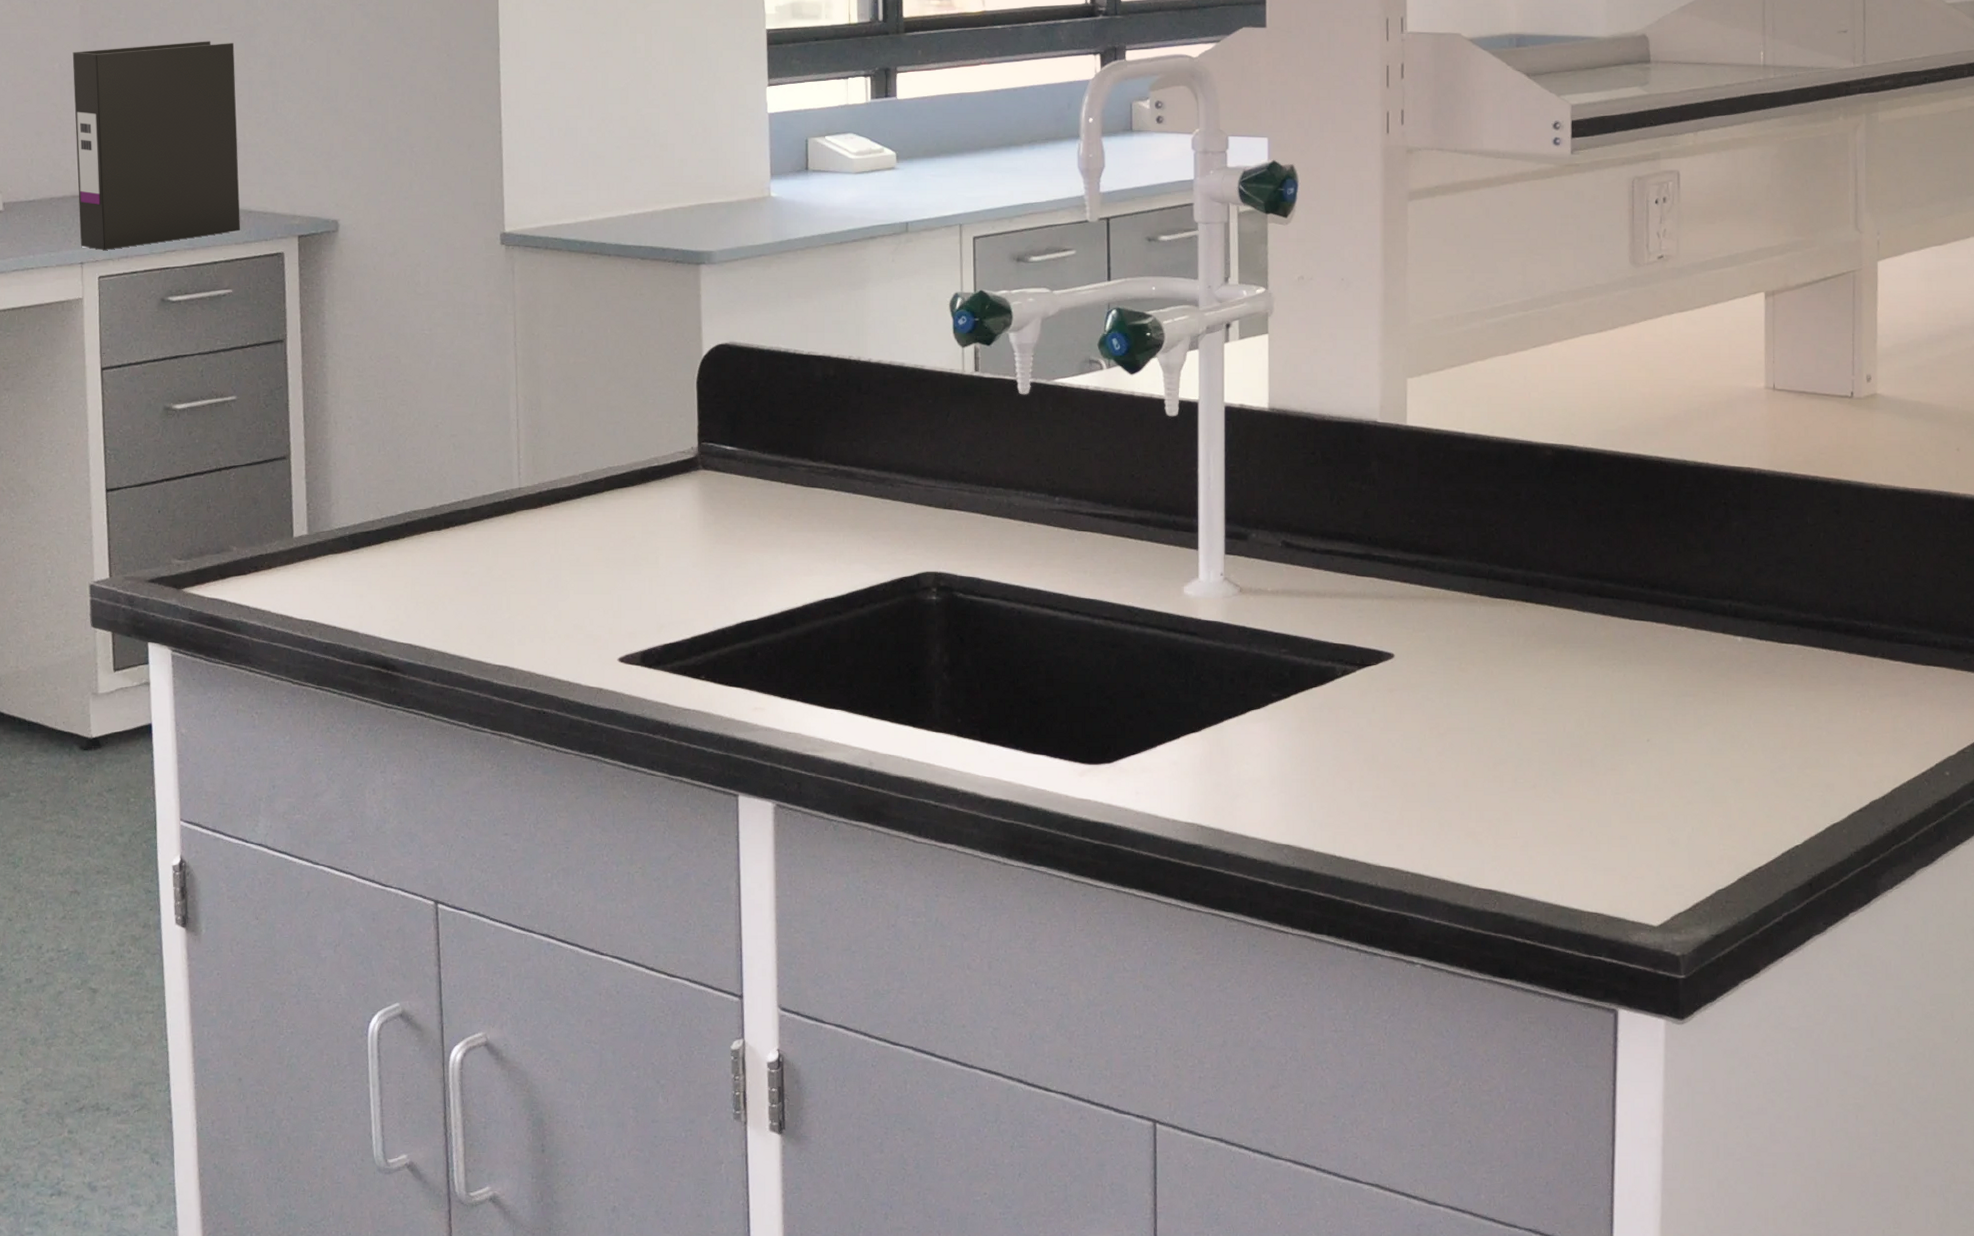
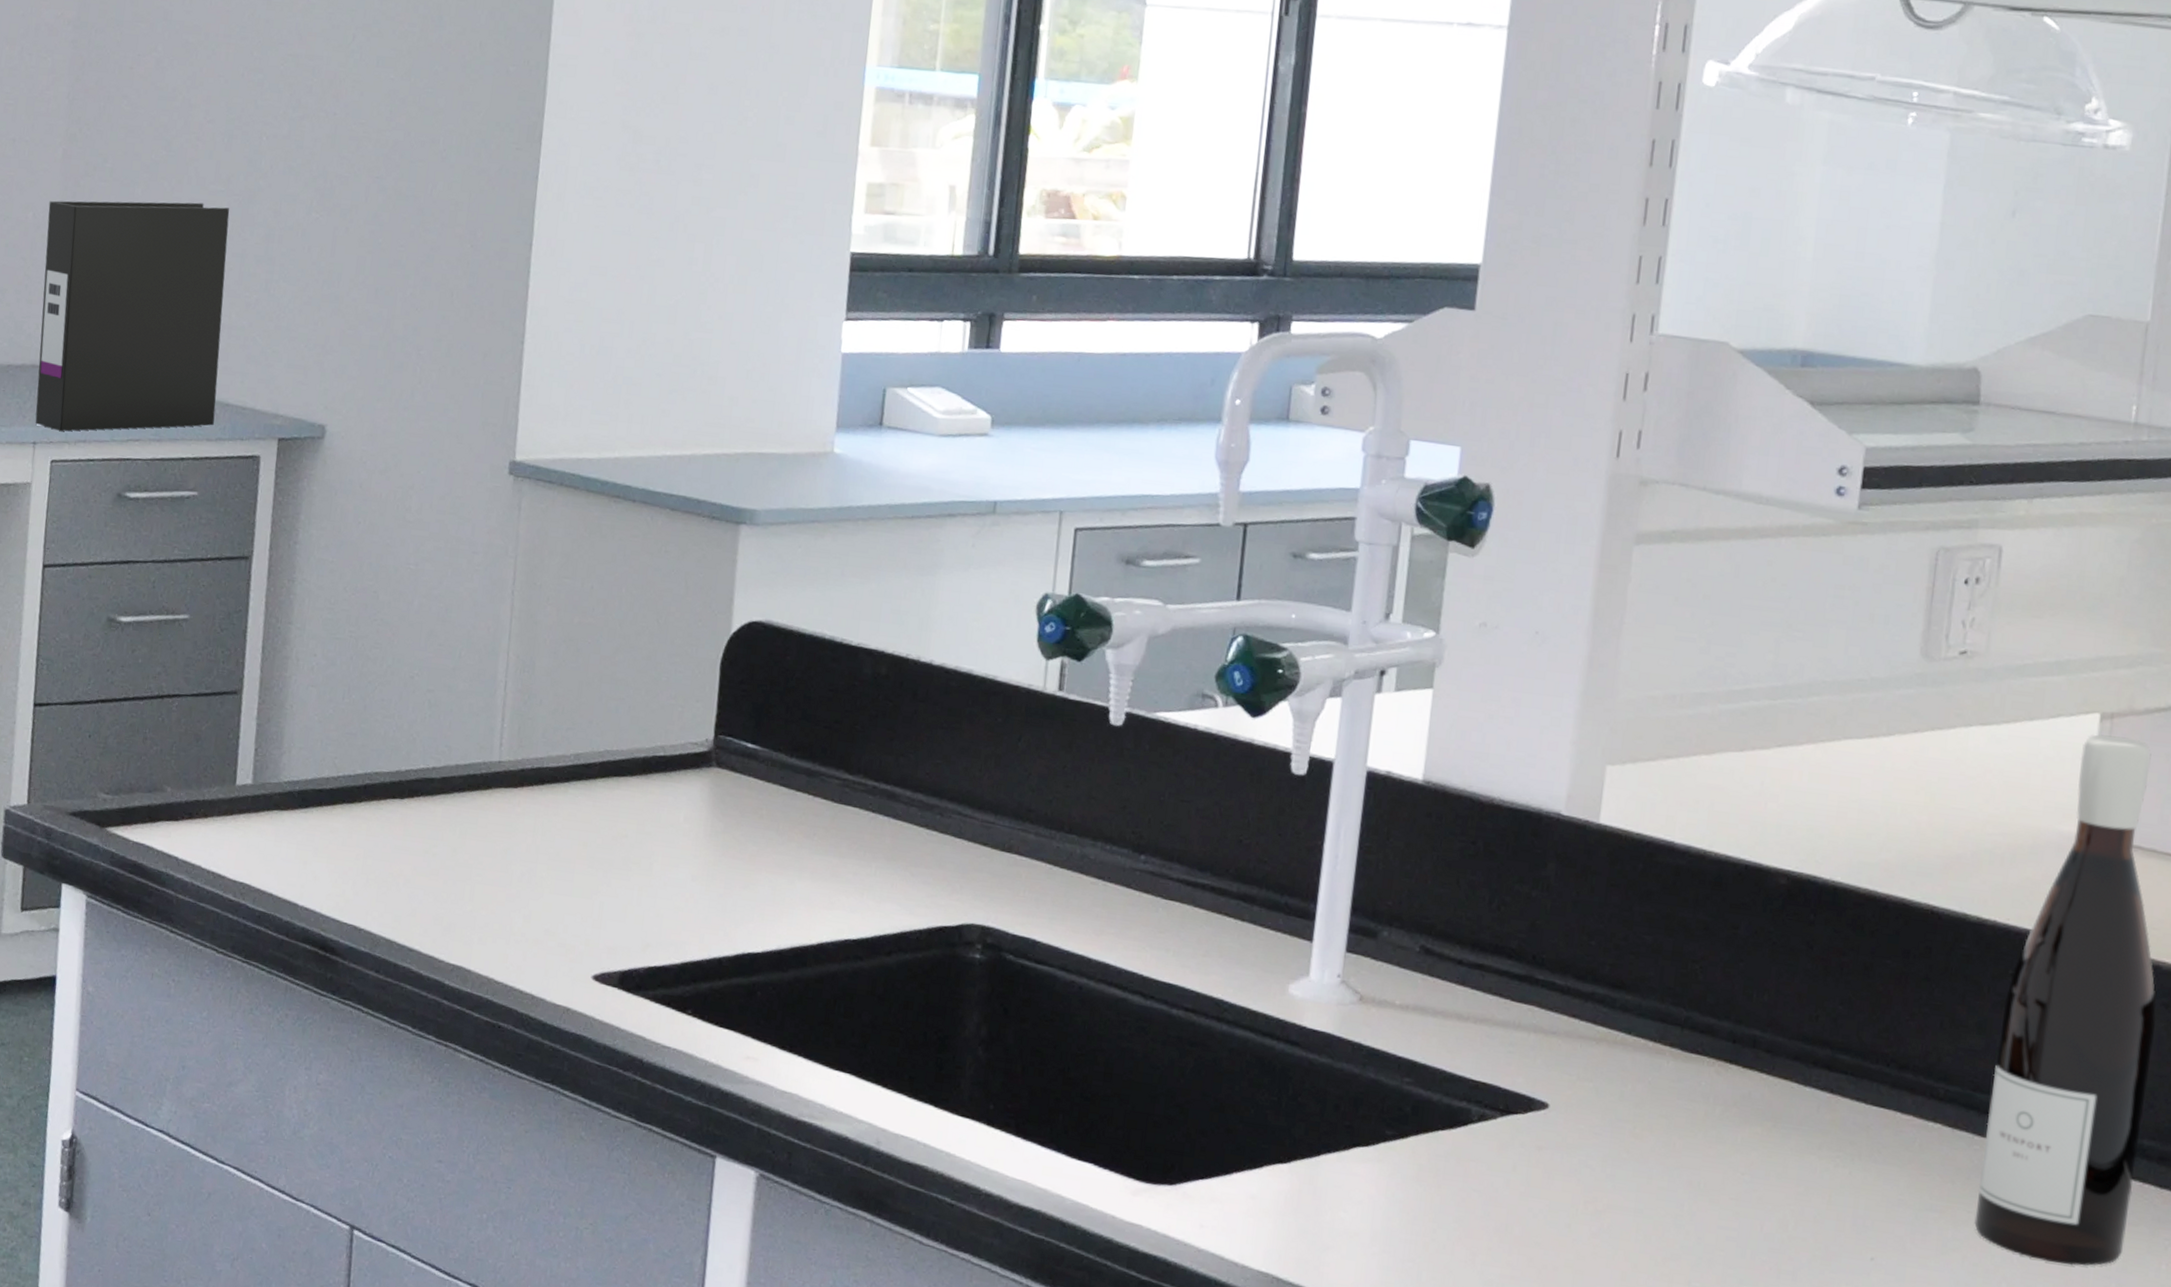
bottle: none [1718,309,1832,723] -> present [1974,734,2157,1266]

